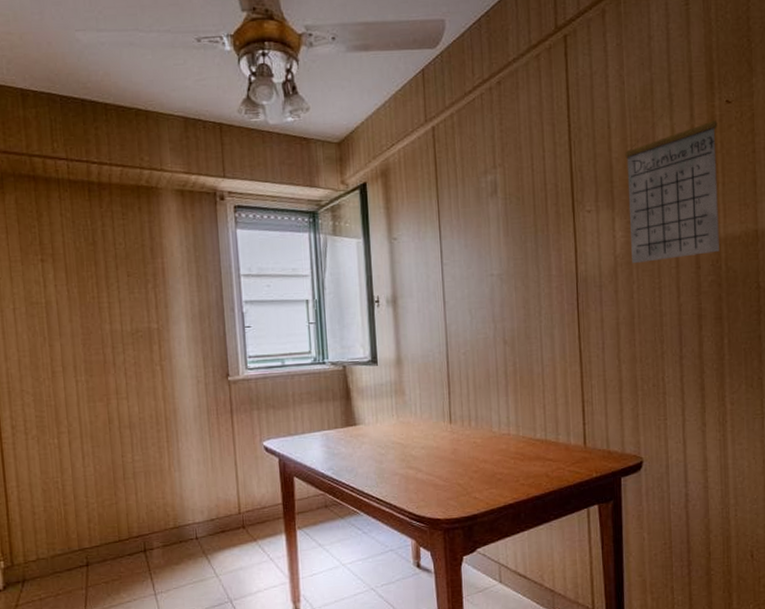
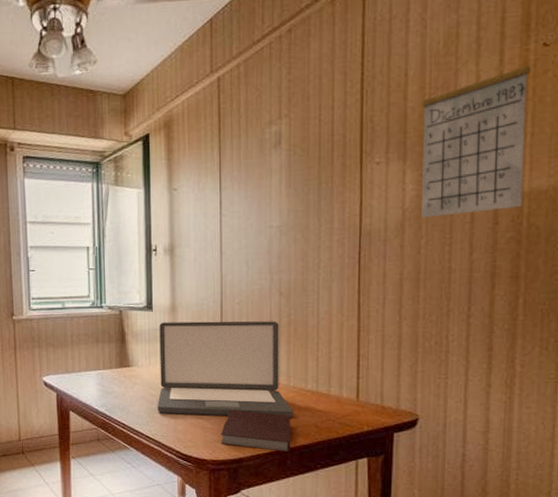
laptop: none [385,370,524,474] -> present [157,321,293,417]
notebook: none [452,464,524,505] -> present [220,410,291,452]

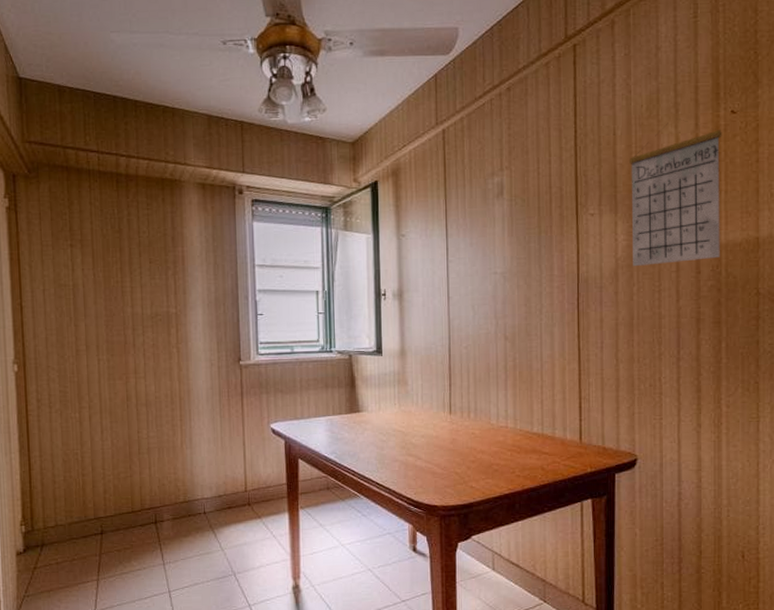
laptop: present [157,321,293,417] -> none [387,365,520,461]
notebook: present [220,410,291,452] -> none [450,454,519,496]

